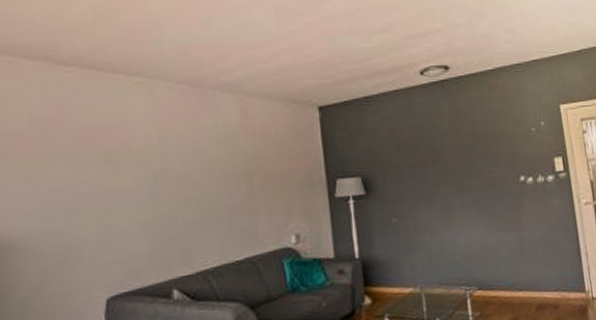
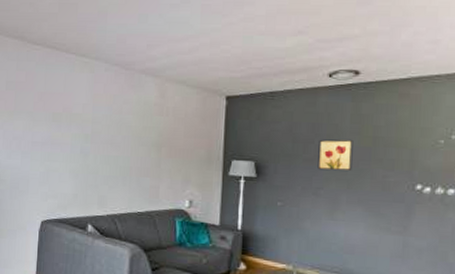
wall art: none [422,138,459,176] -> present [317,139,353,171]

